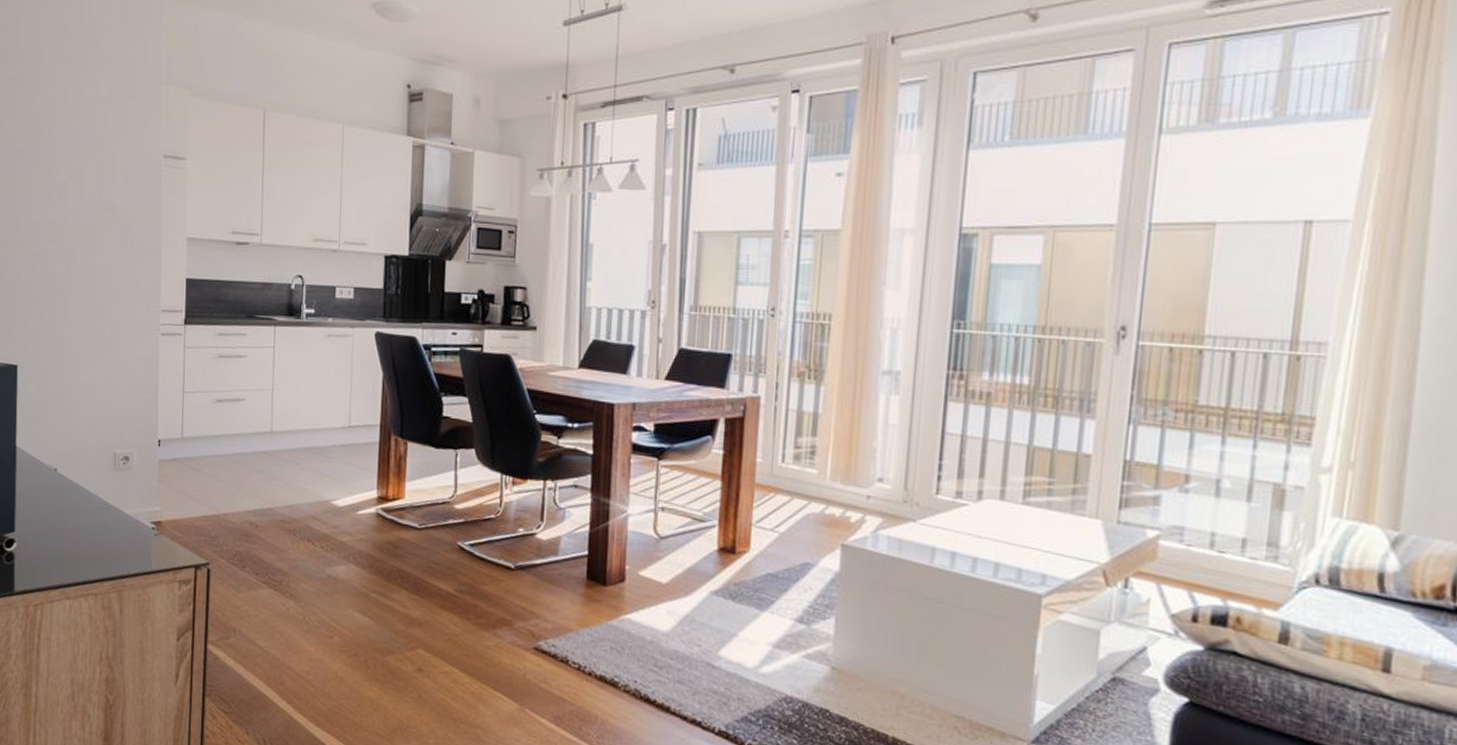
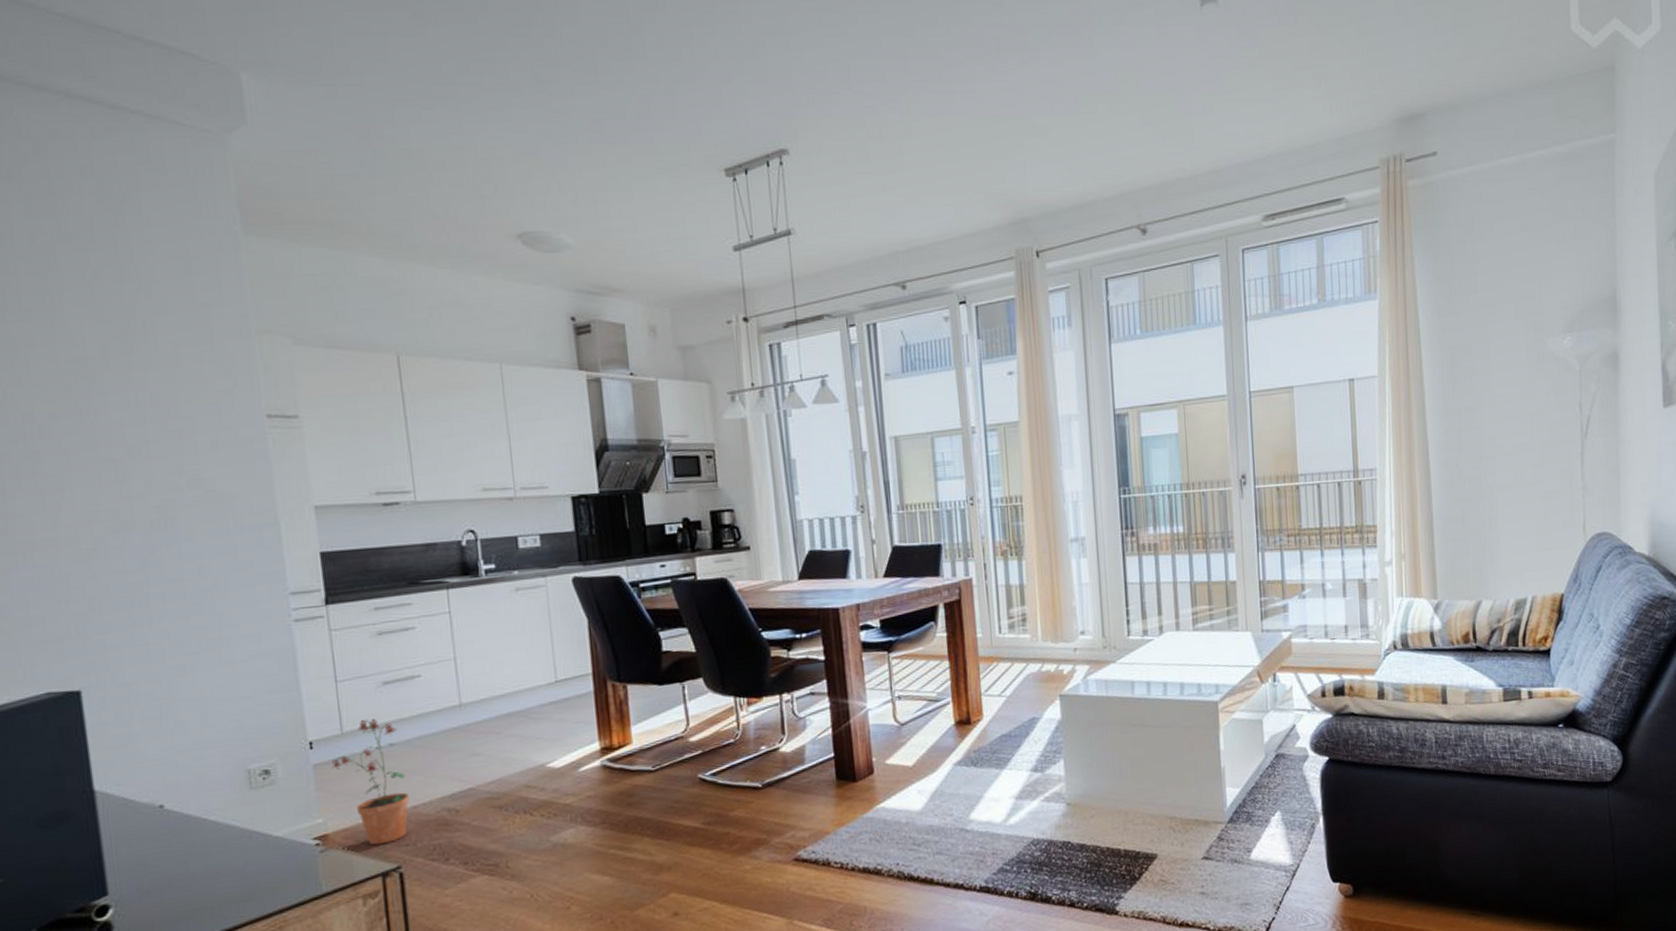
potted plant: none [171,429,223,541] -> present [331,718,410,846]

